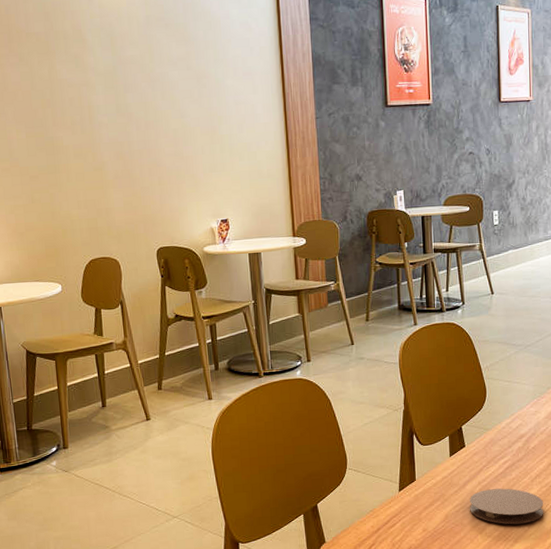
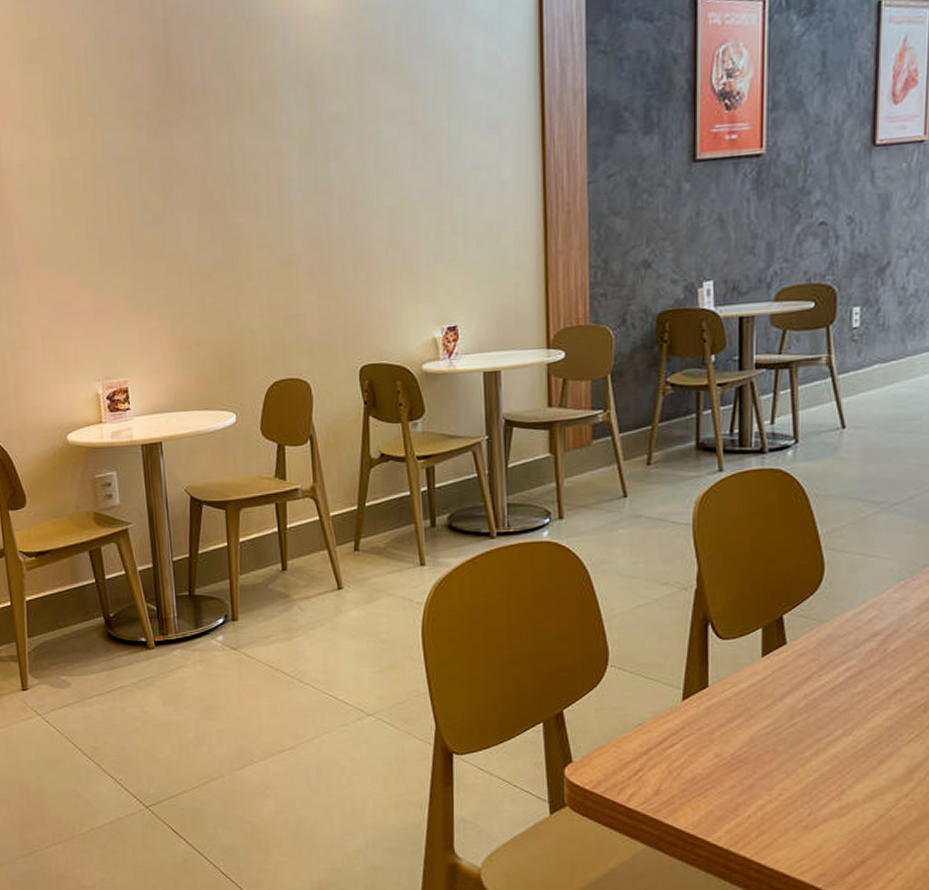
coaster: present [470,488,544,525] -> none [788,705,906,757]

